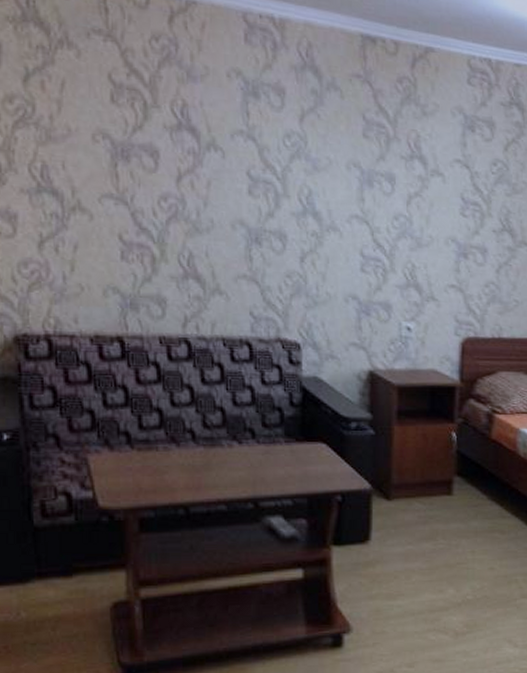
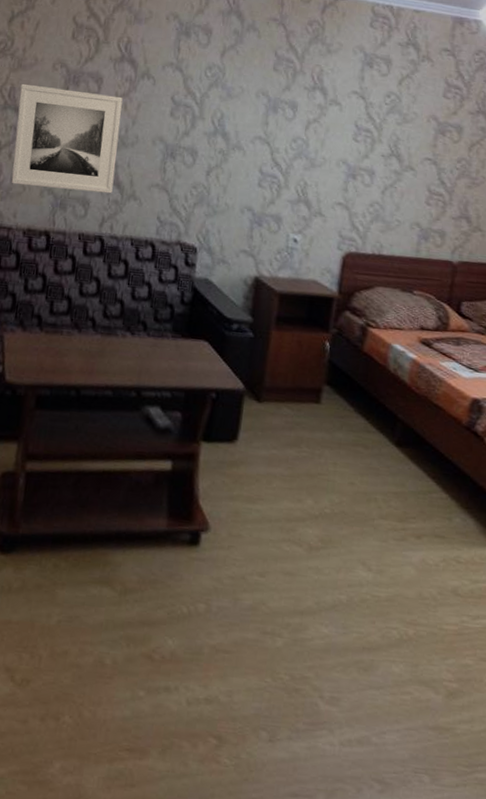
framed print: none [55,160,192,289] -> present [11,83,123,194]

